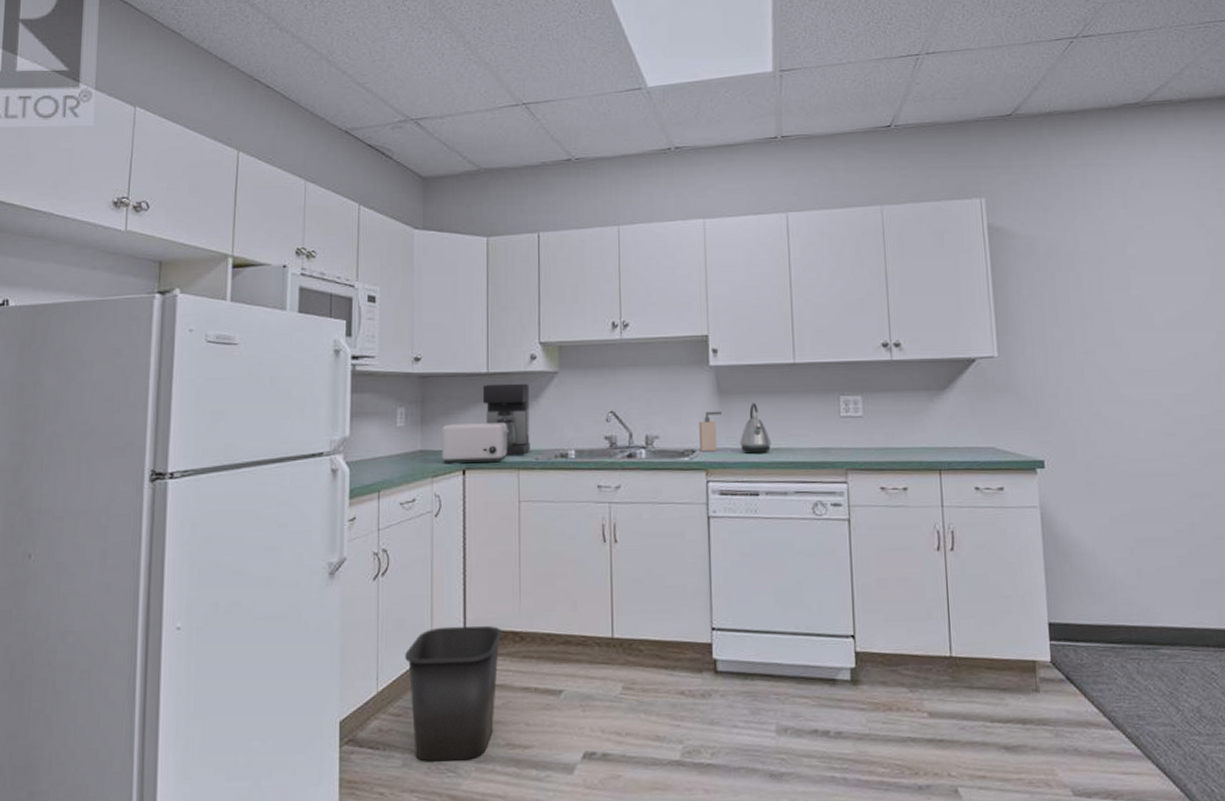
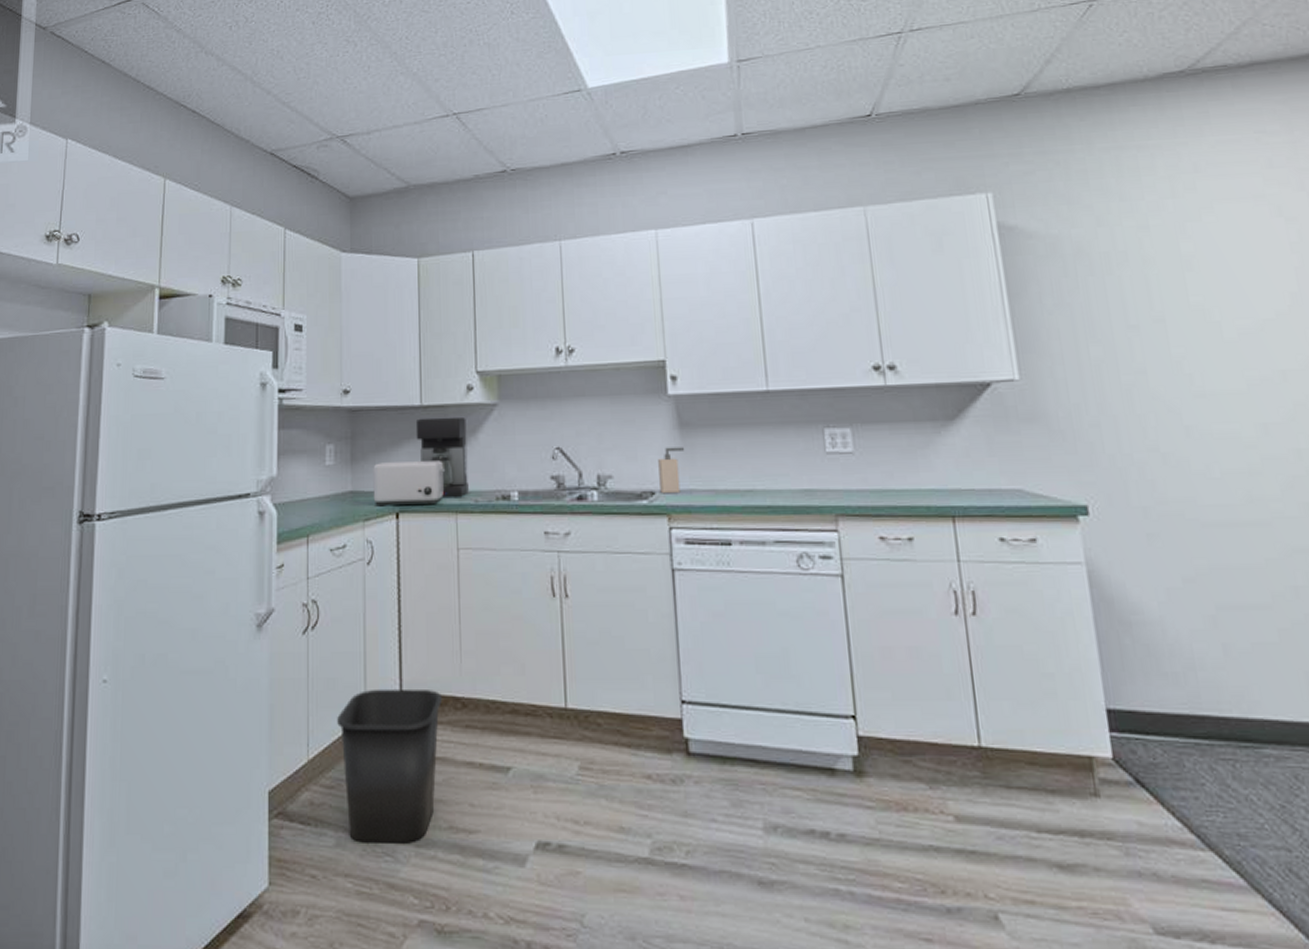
kettle: present [740,402,772,454] -> none [706,436,745,496]

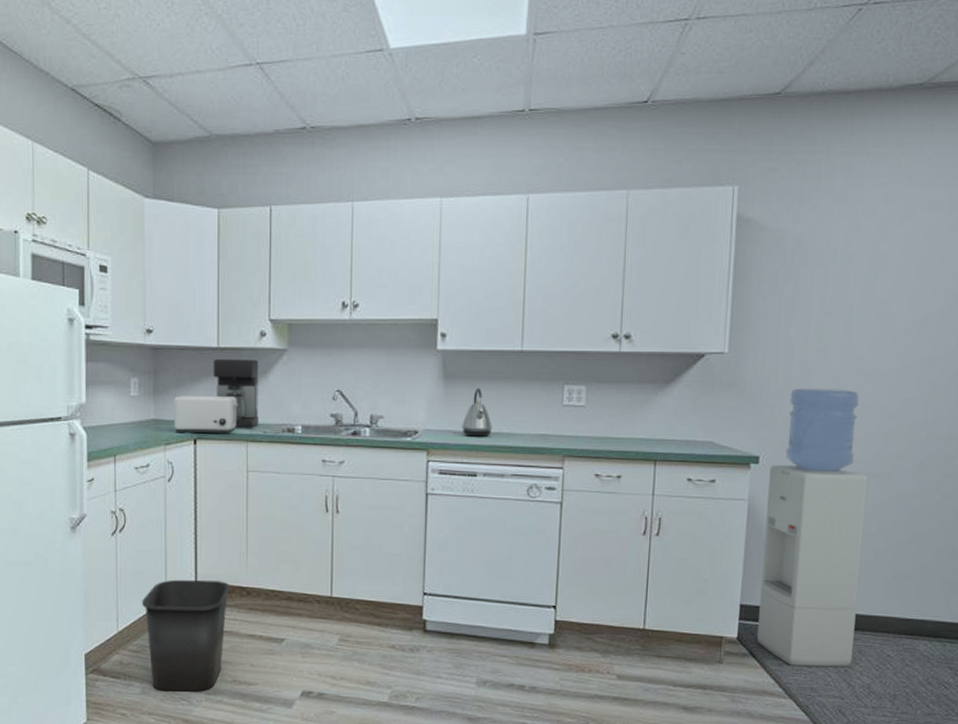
soap dispenser: present [658,447,685,494] -> none [423,394,447,433]
kettle: none [706,436,745,496] -> present [462,387,493,437]
water cooler: none [1105,415,1288,801] -> present [756,388,868,667]

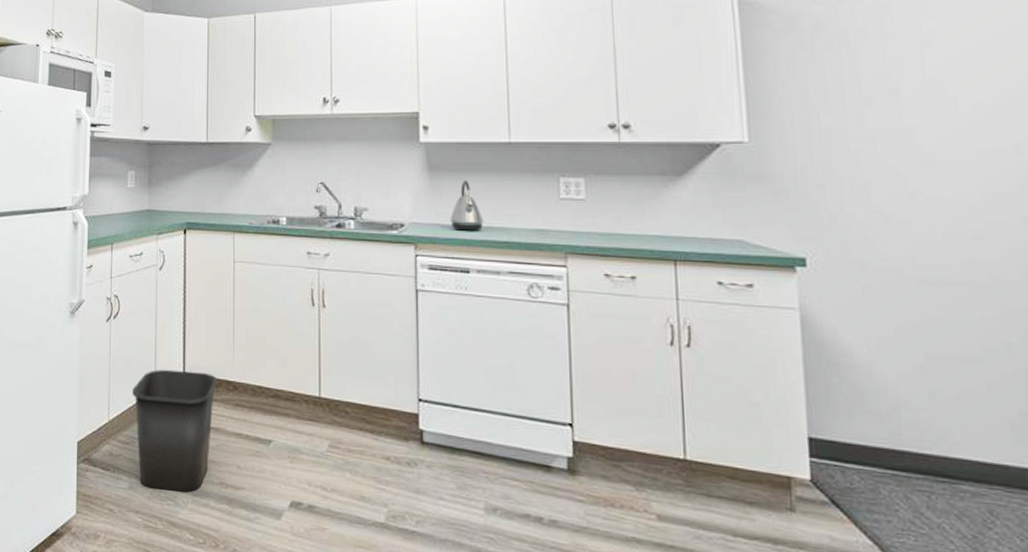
toaster: present [174,396,239,434] -> none [166,188,226,225]
coffee maker: present [213,358,259,429] -> none [202,152,245,220]
water cooler: present [756,388,868,667] -> none [822,181,981,531]

